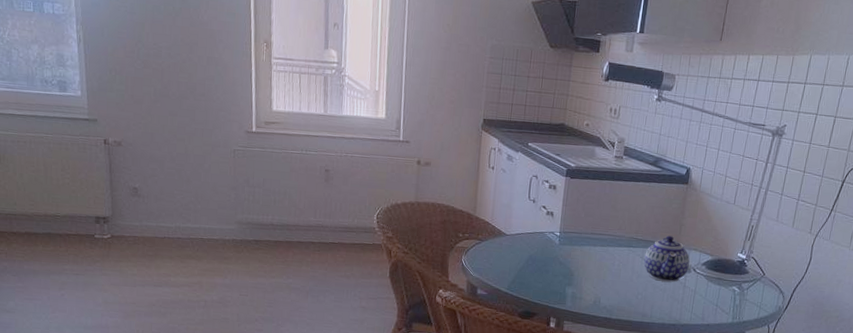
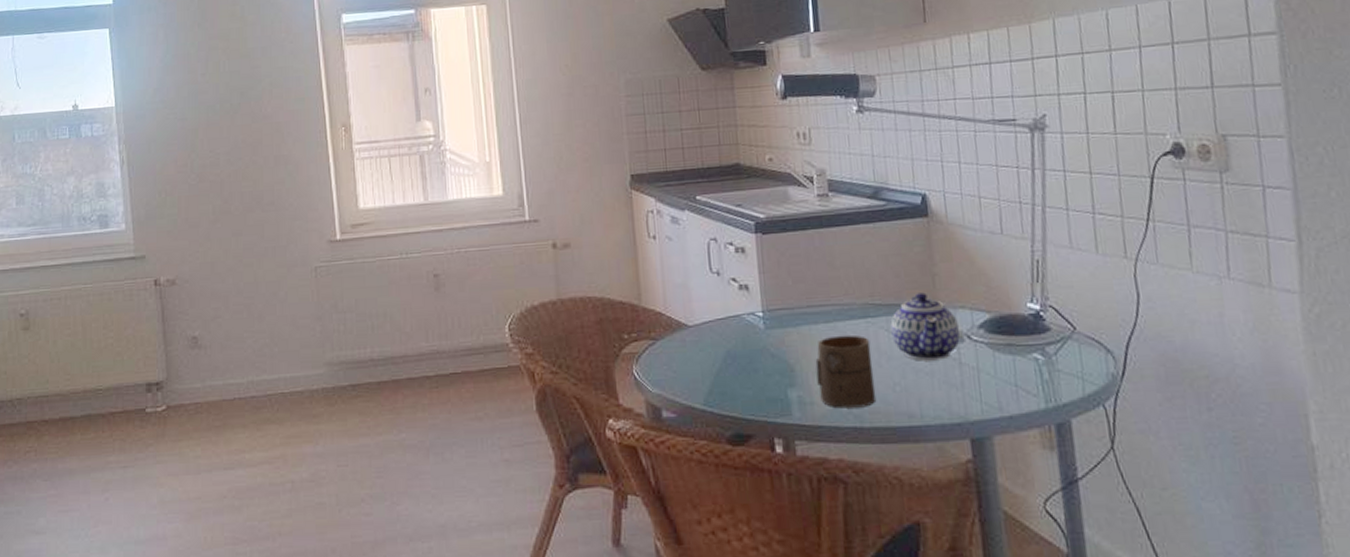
cup: none [587,256,629,306] -> present [815,335,877,409]

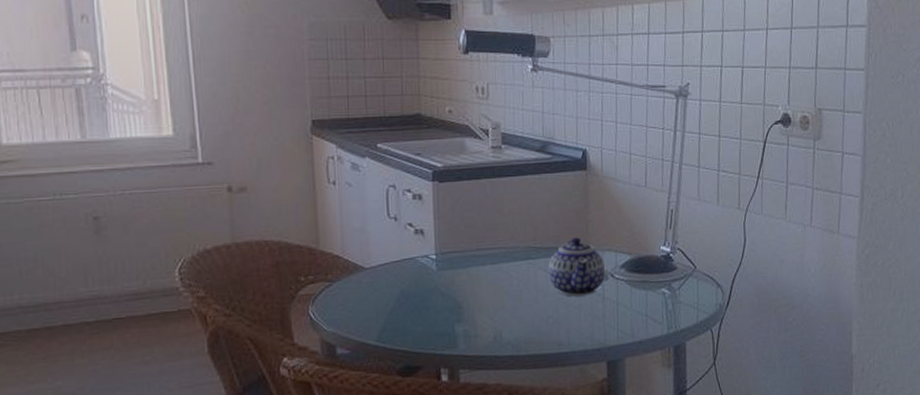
cup: present [815,335,877,409] -> none [481,274,532,340]

